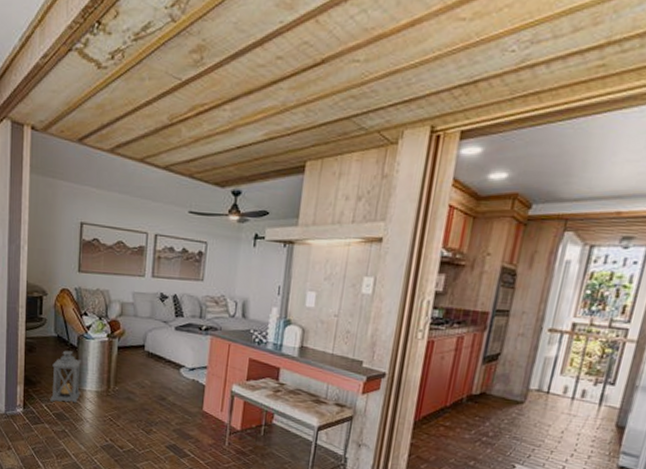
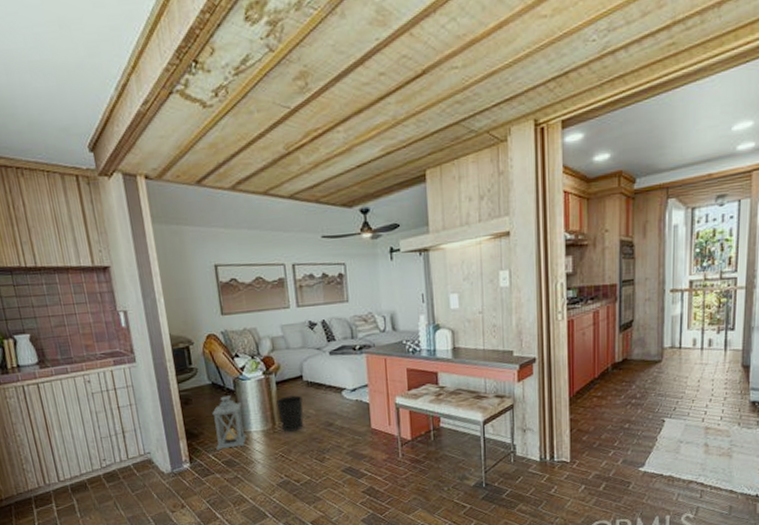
wastebasket: none [114,362,141,399] -> present [275,395,304,432]

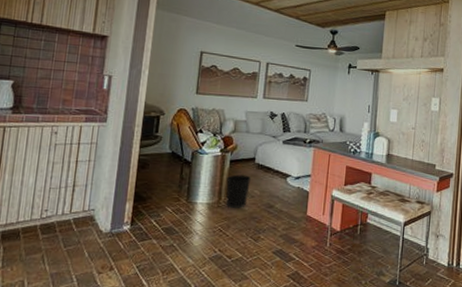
lantern: present [212,395,247,451] -> none [160,166,194,217]

